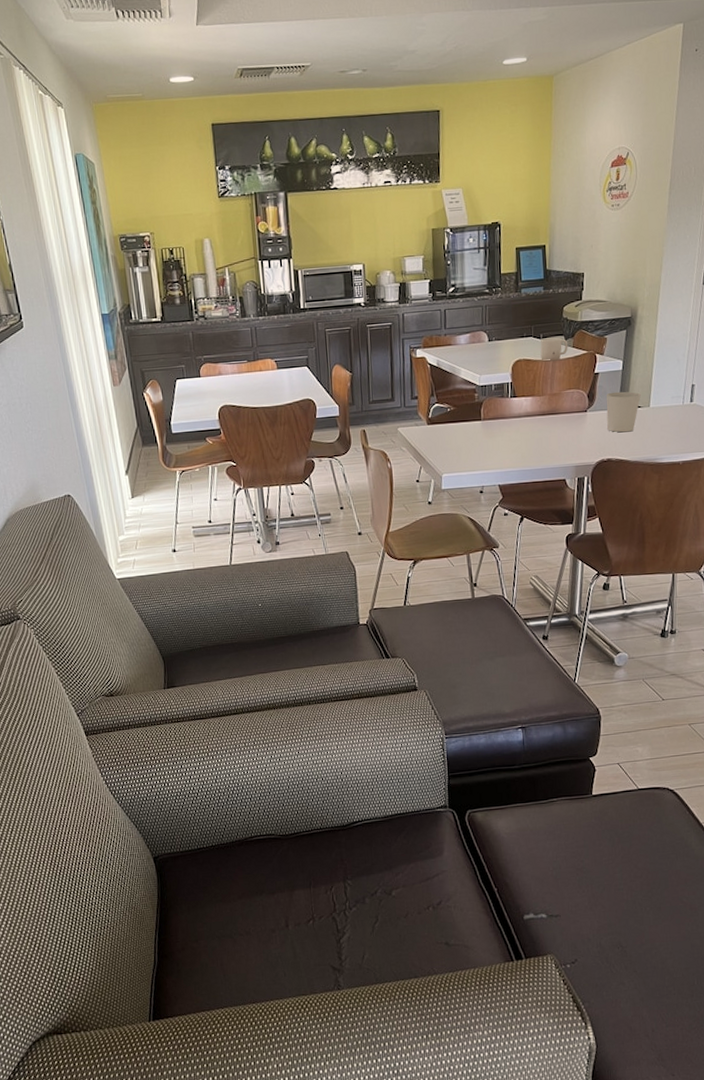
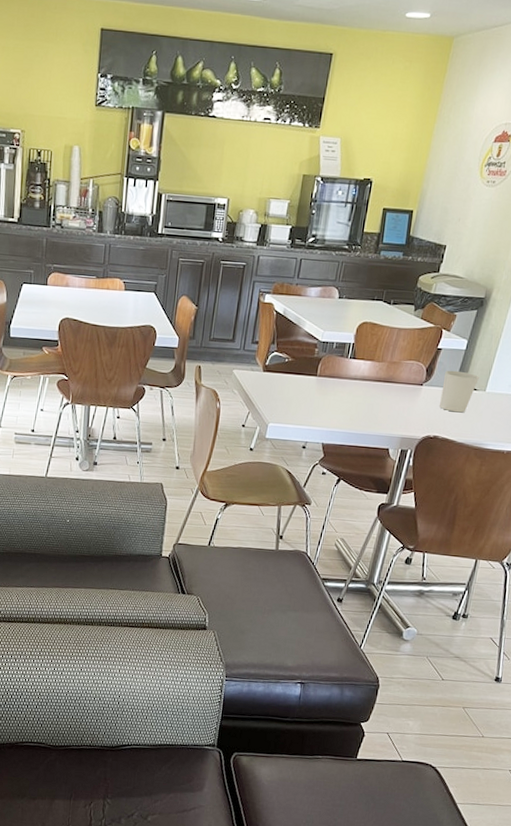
mug: present [540,337,568,362] -> none [387,304,417,330]

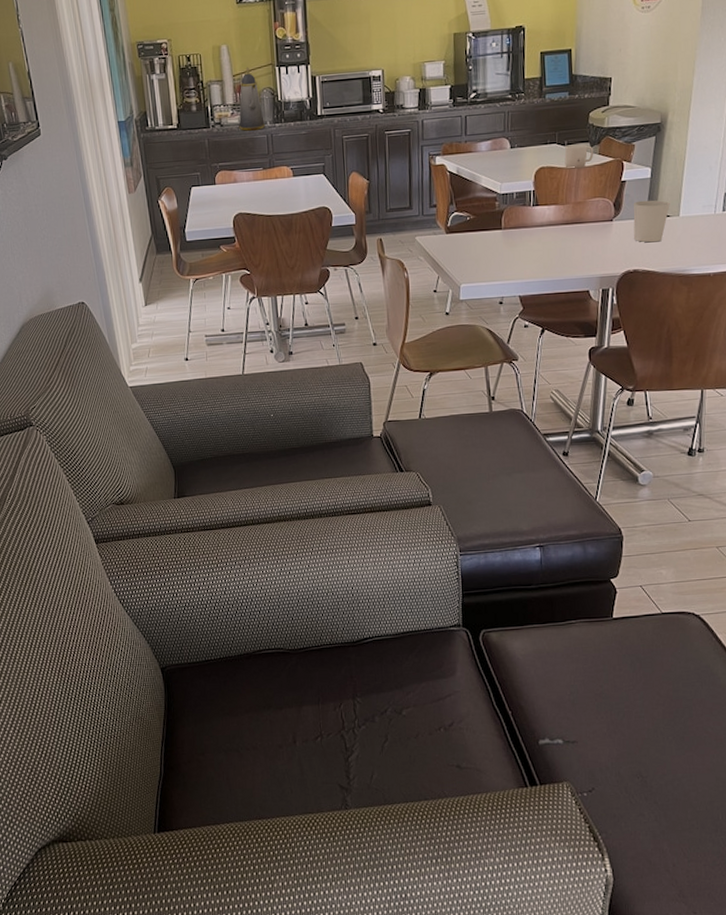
coffee pot: none [78,172,106,238] -> present [239,67,266,131]
mug: none [387,304,417,330] -> present [564,144,594,169]

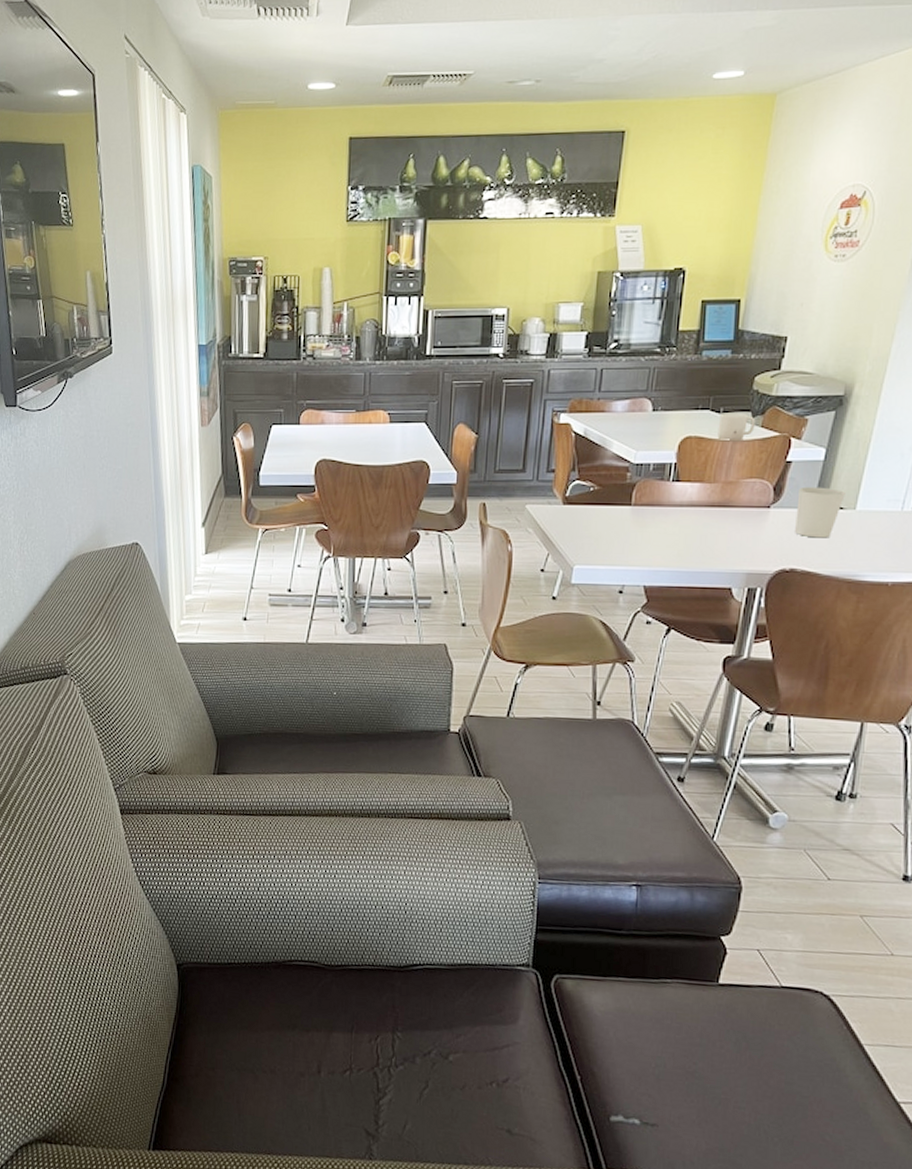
coffee pot: present [239,67,266,131] -> none [333,294,365,367]

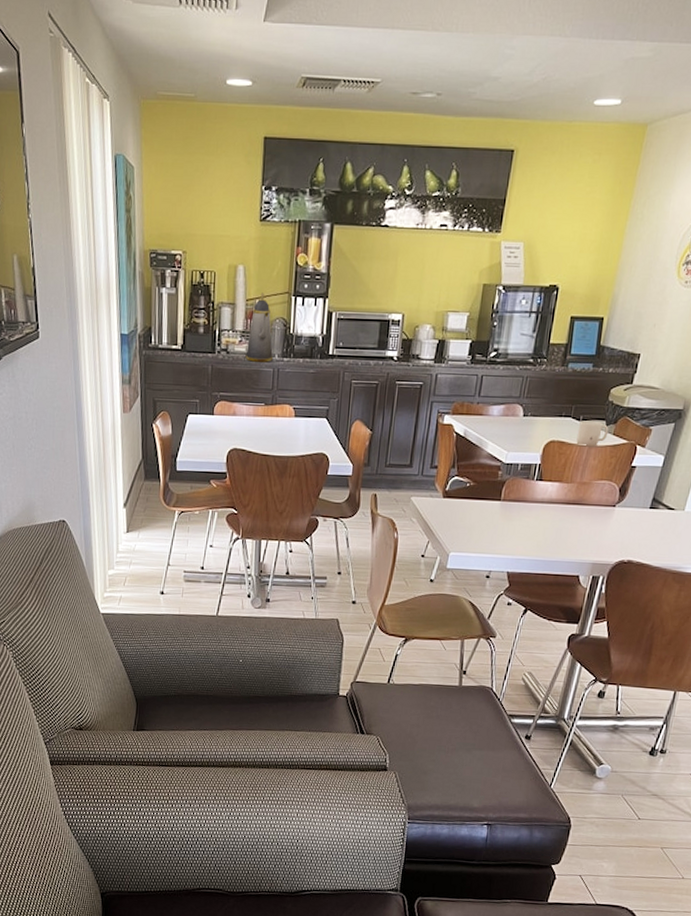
coffee pot: none [333,294,365,367] -> present [245,292,274,362]
dixie cup: present [795,486,845,538] -> none [634,489,677,535]

